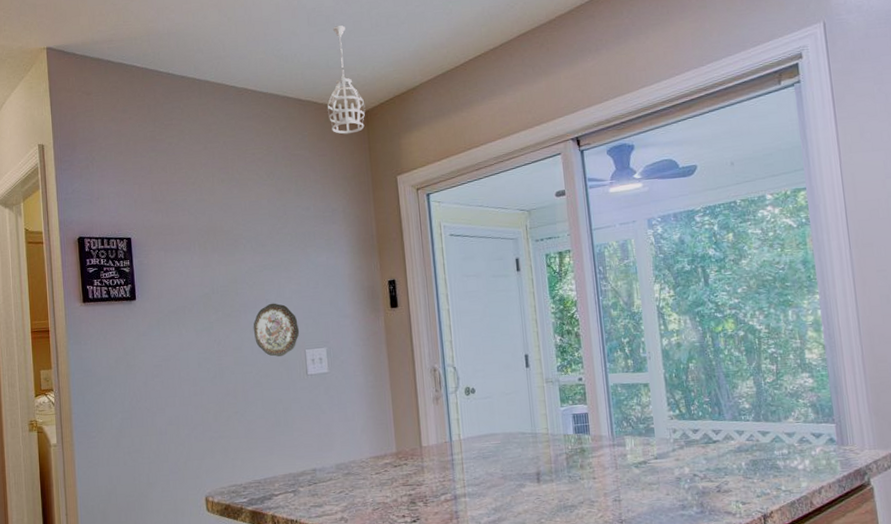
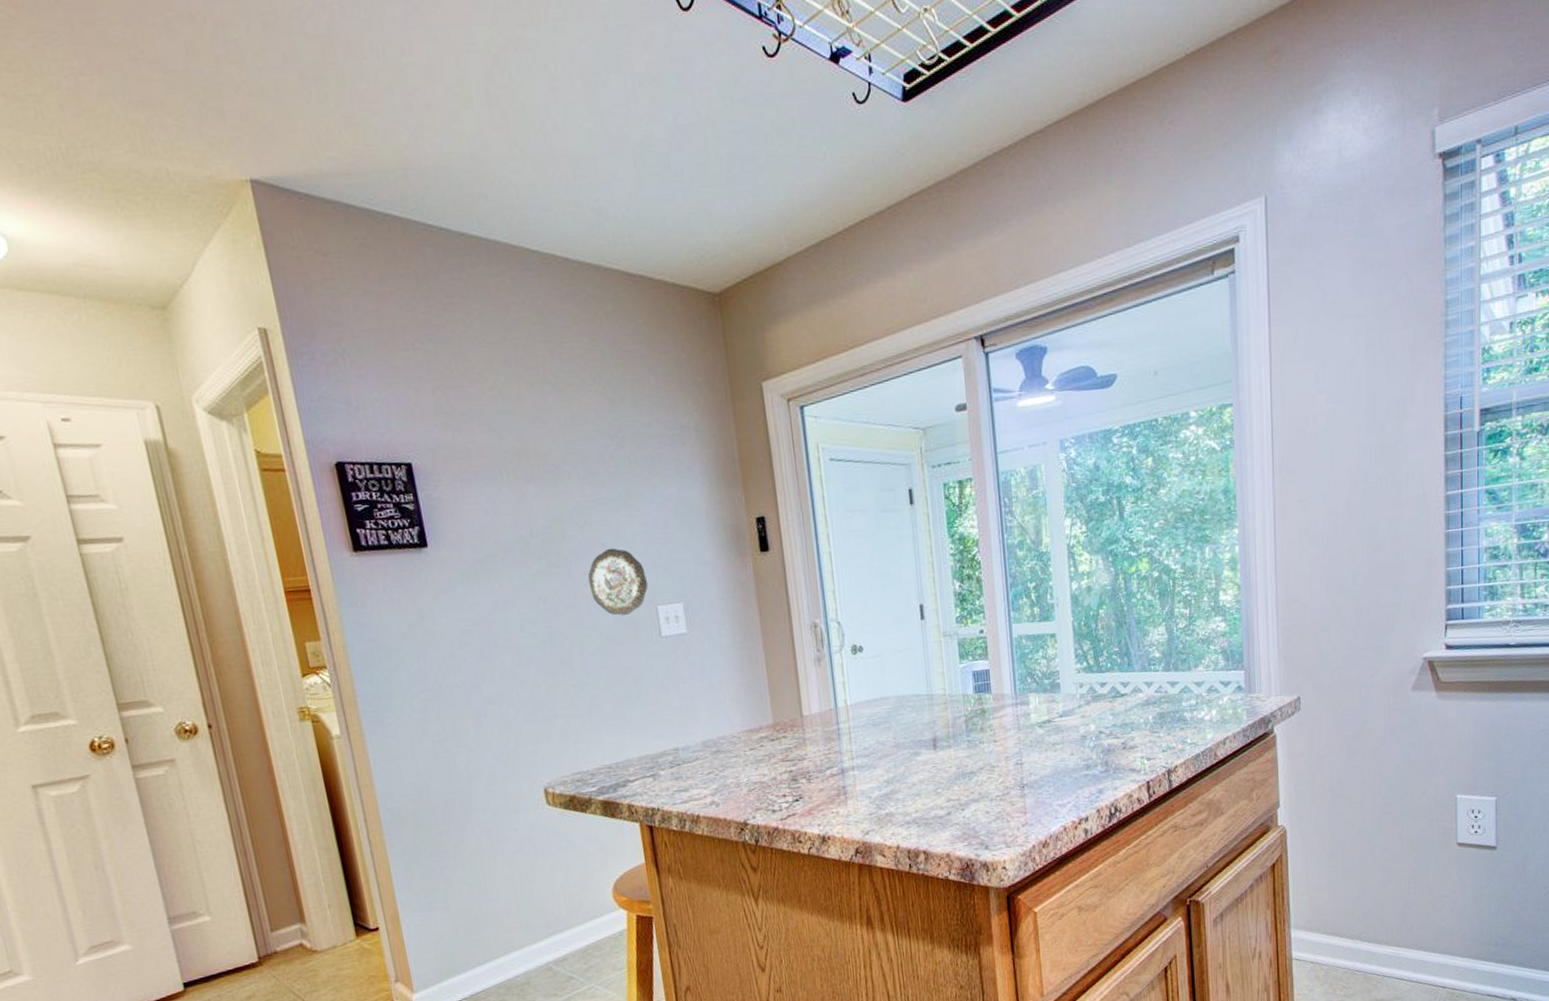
pendant light: present [327,25,366,134] -> none [667,168,718,324]

